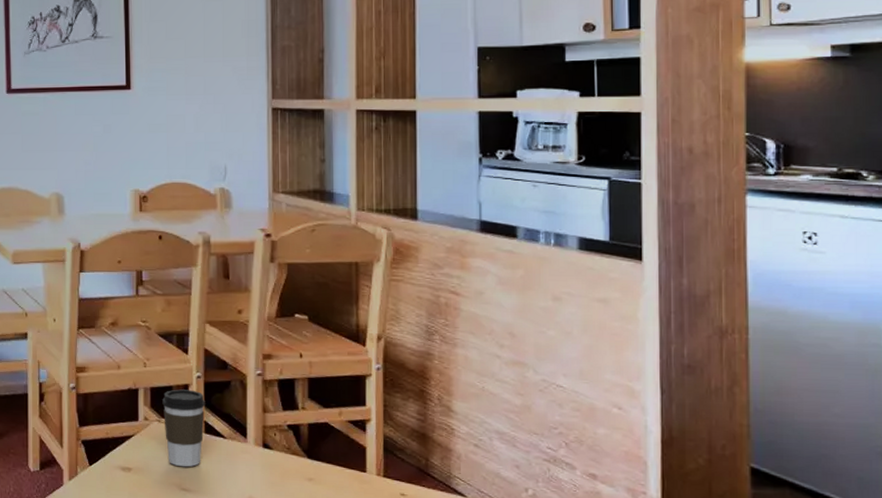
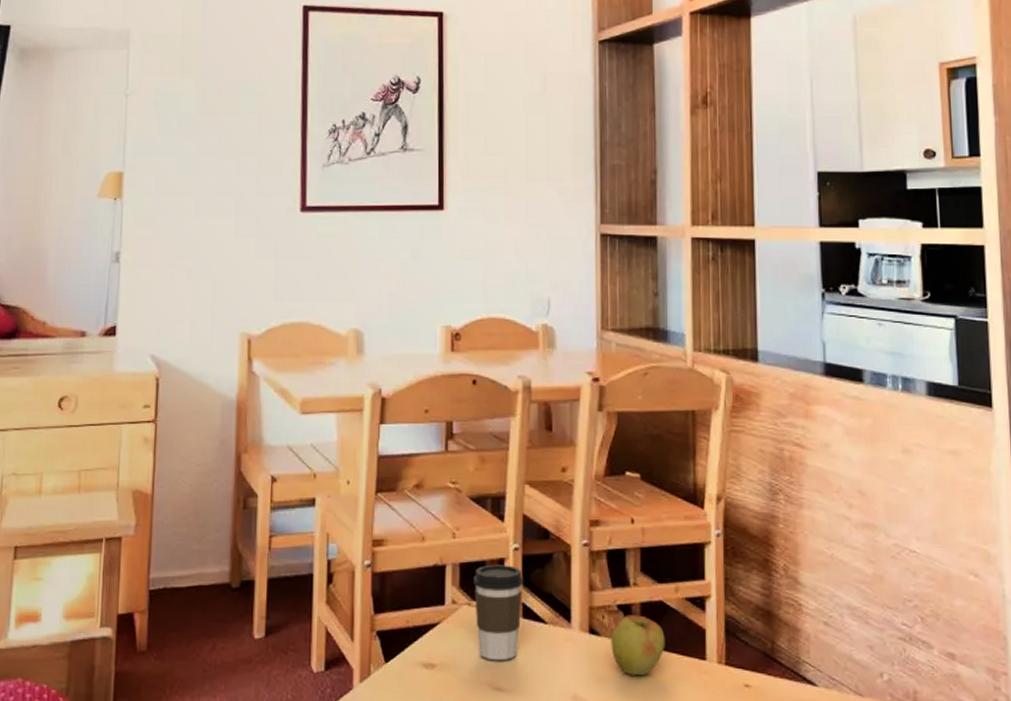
apple: none [282,433,330,483] -> present [611,615,665,676]

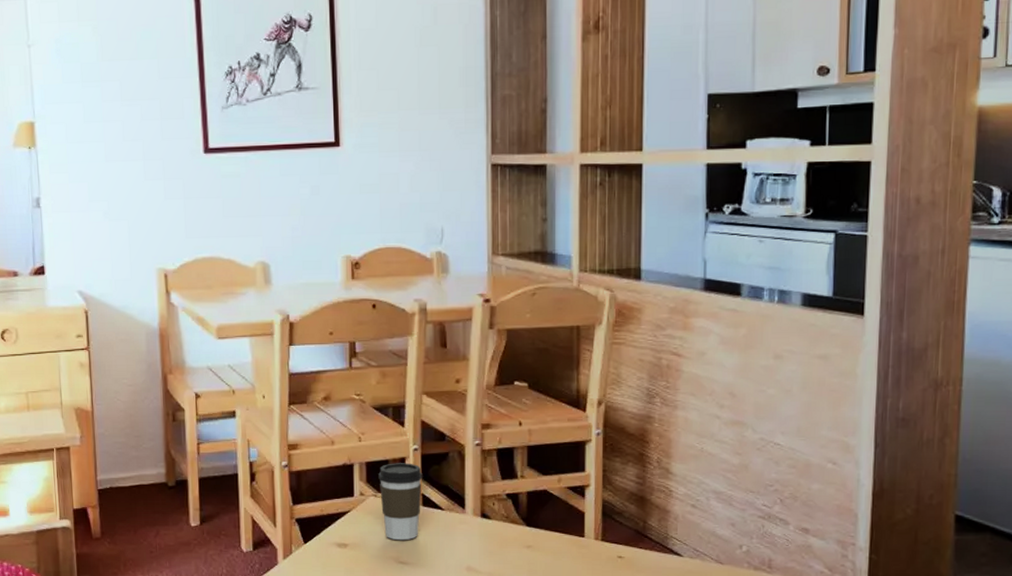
apple: present [611,615,665,676] -> none [500,502,548,551]

